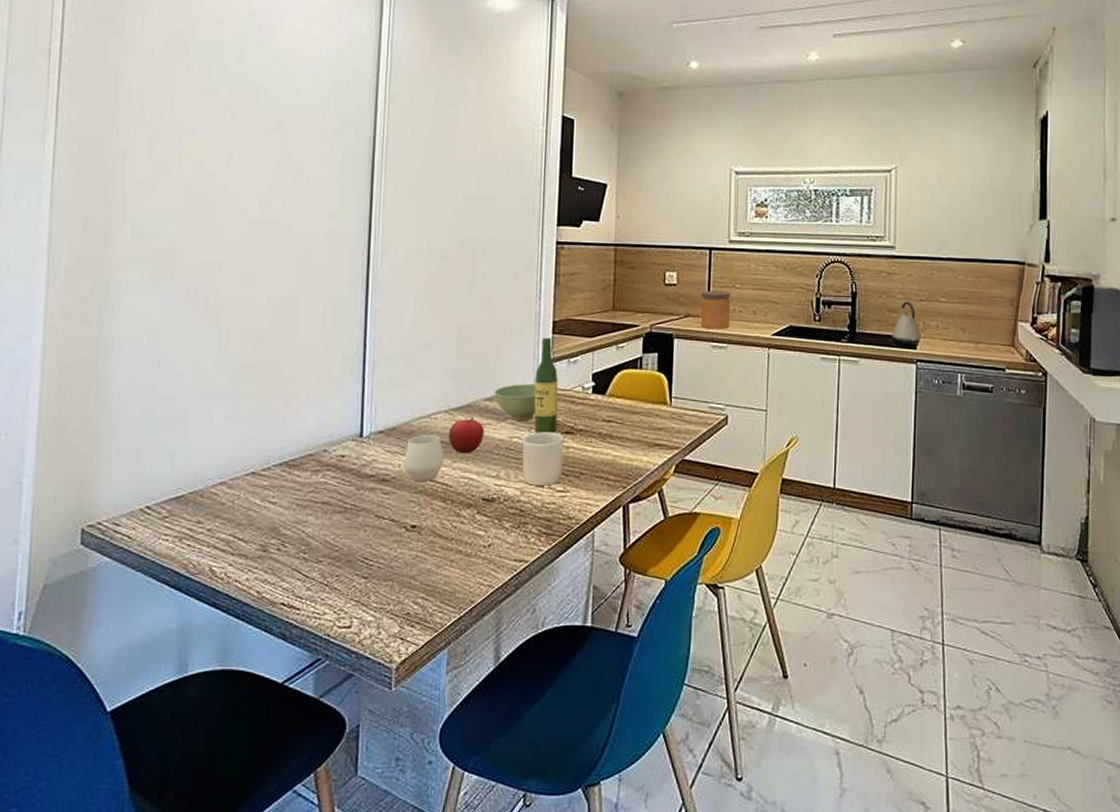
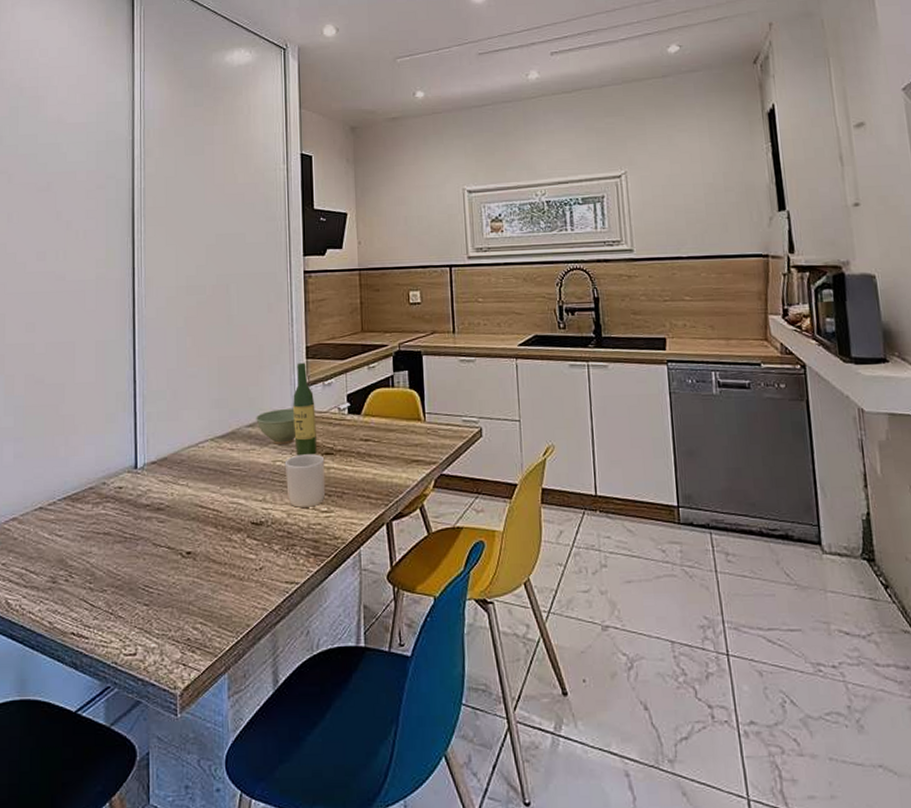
cup: present [404,434,444,482] -> none [177,462,213,510]
fruit: present [448,418,485,454] -> none [215,444,249,480]
jar: present [700,290,730,329] -> none [445,305,475,344]
kettle: present [892,301,922,346] -> none [639,302,670,347]

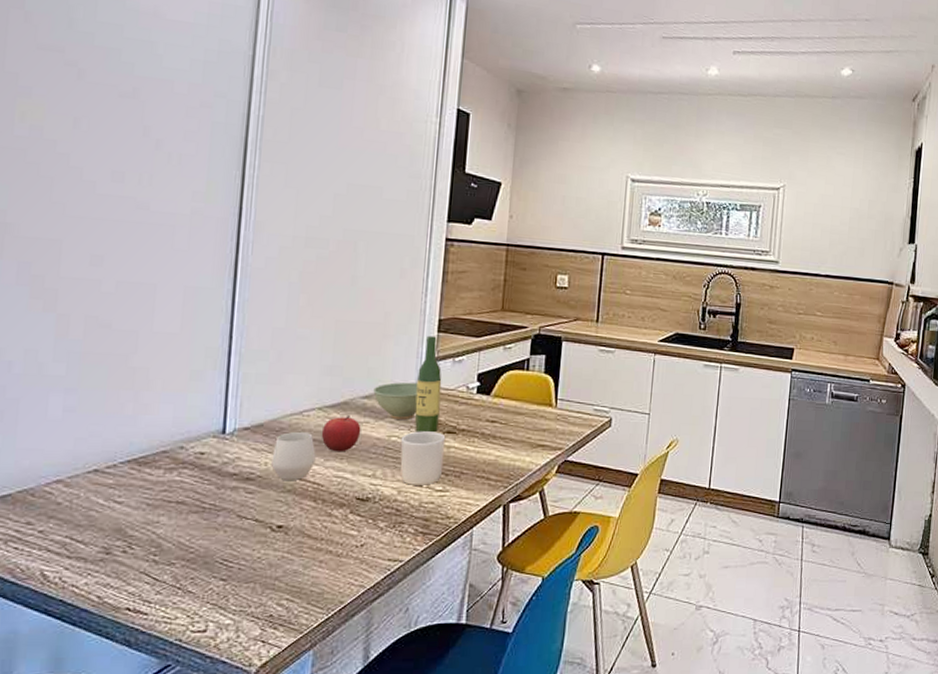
cup: none [177,462,213,510] -> present [271,431,316,481]
fruit: none [215,444,249,480] -> present [321,416,361,453]

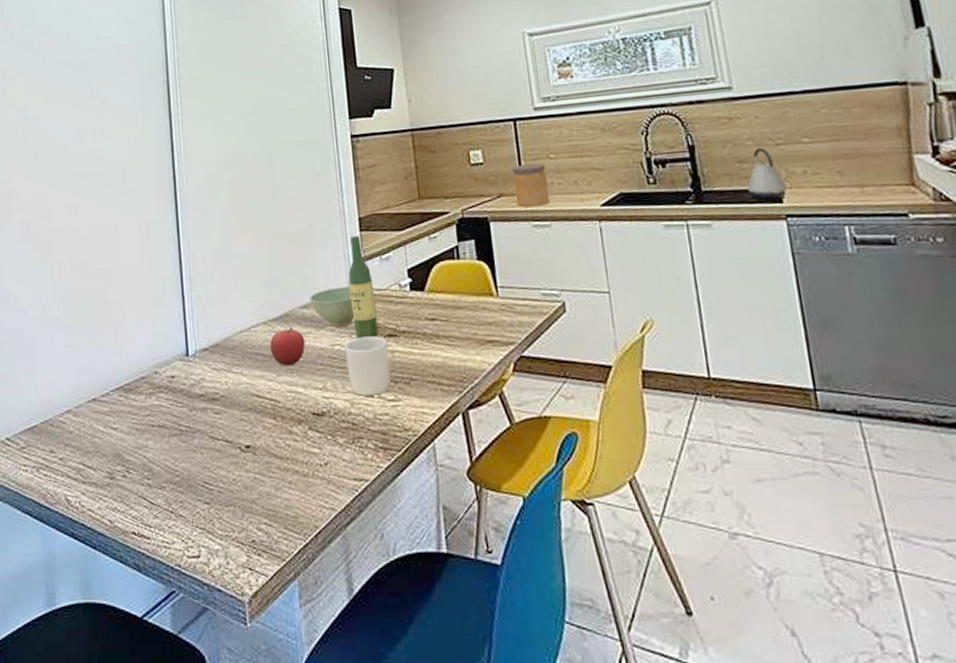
cup: present [271,431,316,481] -> none [230,347,269,400]
jar: none [589,295,620,334] -> present [511,163,549,207]
kettle: none [771,313,798,356] -> present [748,147,787,200]

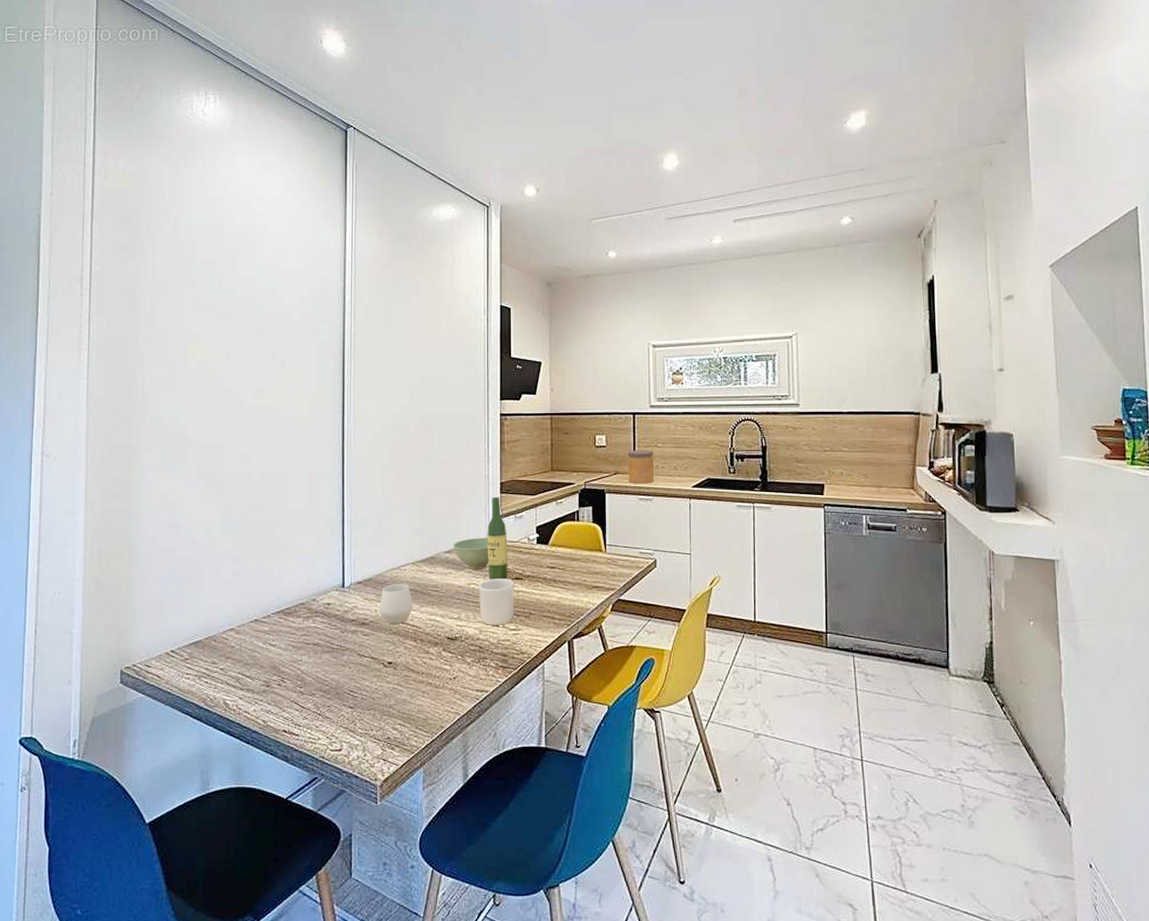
cup: none [230,347,269,400] -> present [380,583,413,625]
fruit: present [269,328,306,366] -> none [415,568,446,599]
kettle: present [748,147,787,200] -> none [800,452,828,492]

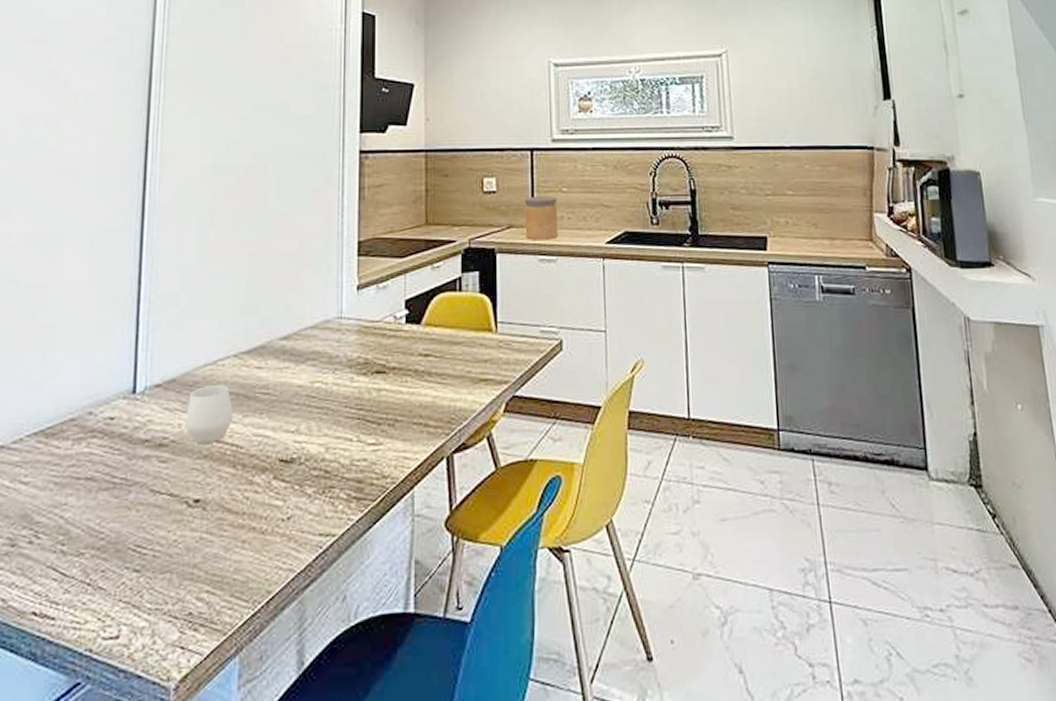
bowl: present [453,537,489,570] -> none [292,316,341,363]
mug: present [478,578,515,625] -> none [325,372,375,440]
wine bottle: present [487,497,507,580] -> none [338,261,366,375]

